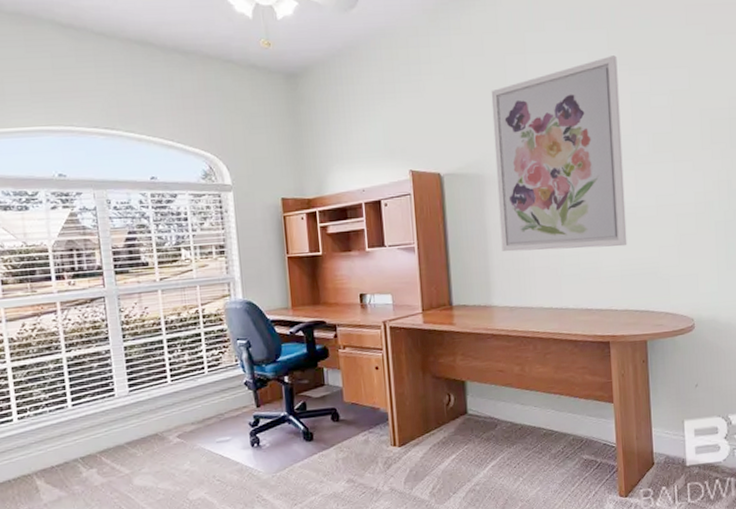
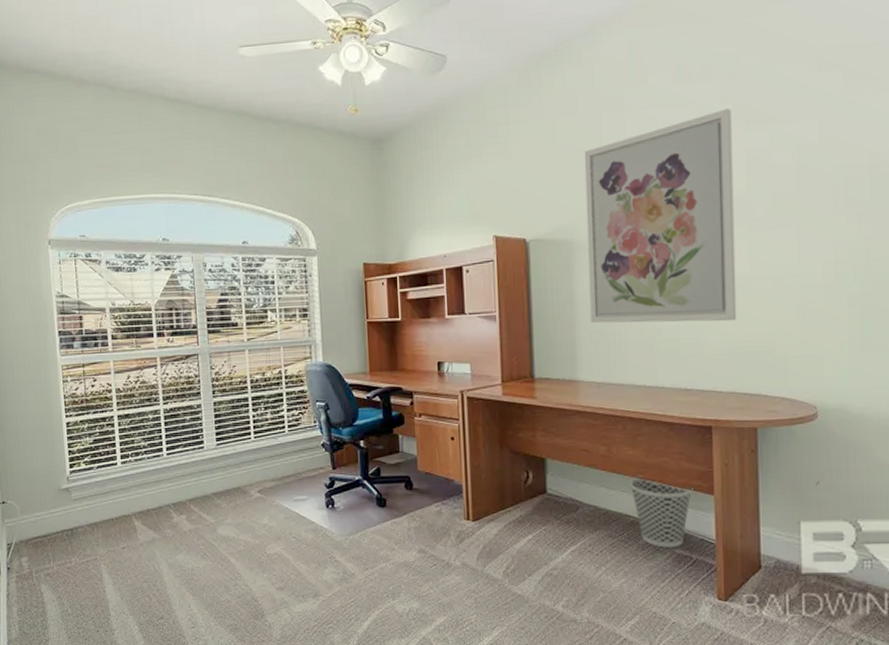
wastebasket: none [541,390,596,455] -> present [629,475,693,548]

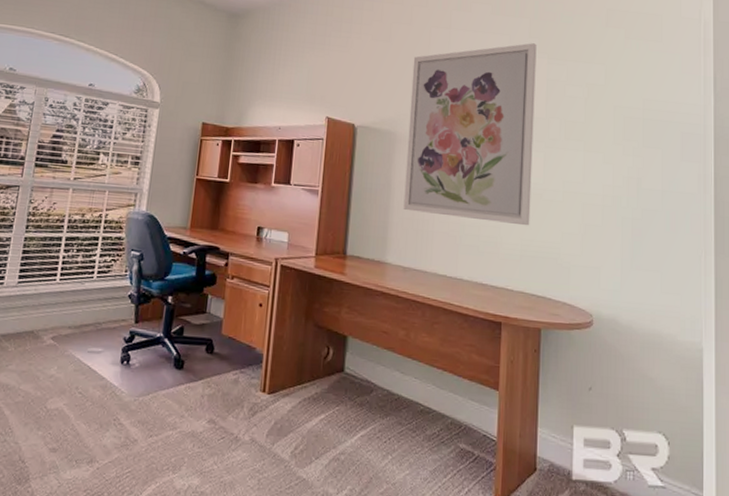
wastebasket: present [629,475,693,548] -> none [423,363,481,442]

